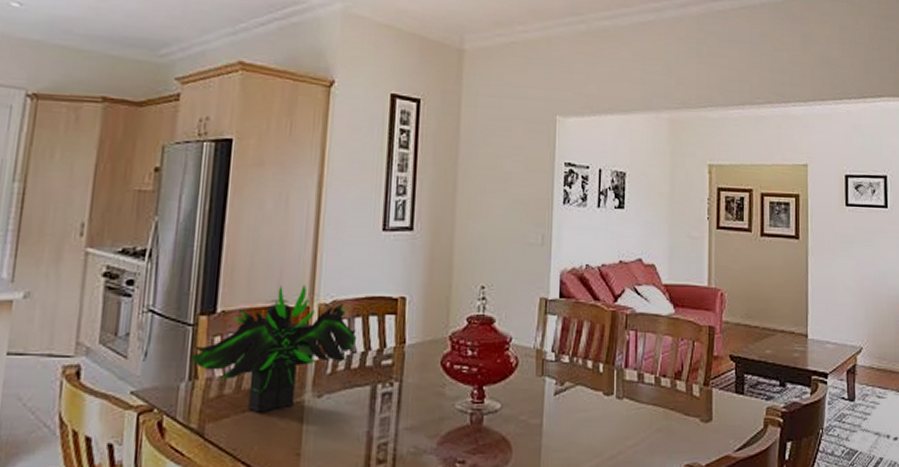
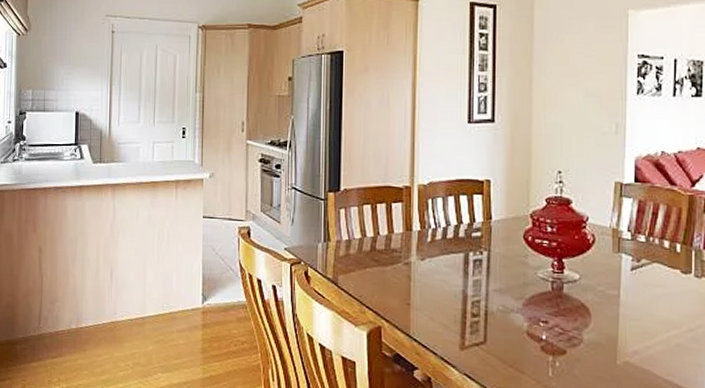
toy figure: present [189,284,356,413] -> none [323,168,450,270]

